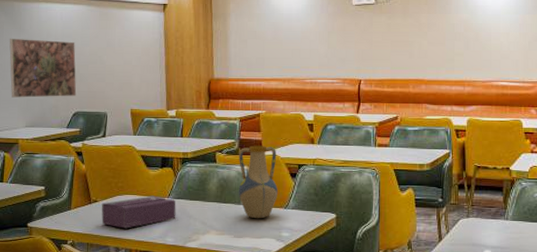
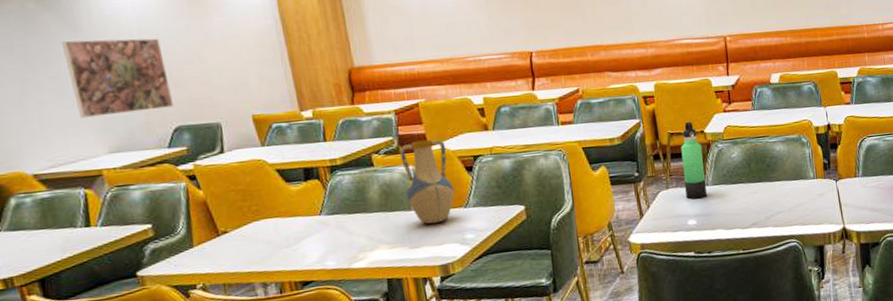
tissue box: present [101,195,176,229] -> none [234,215,334,259]
thermos bottle: none [485,157,506,230] -> present [681,121,708,199]

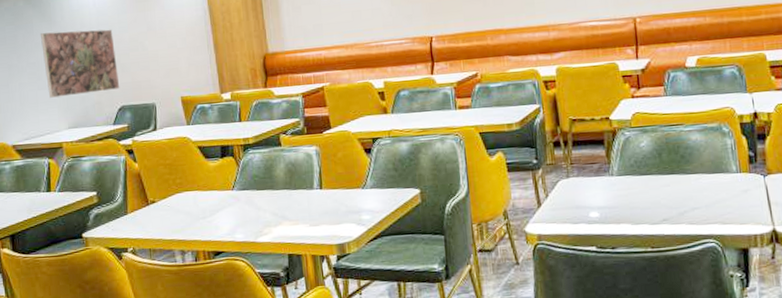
vase: present [399,139,455,224] -> none [304,121,353,204]
thermos bottle: present [681,121,708,199] -> none [583,107,612,189]

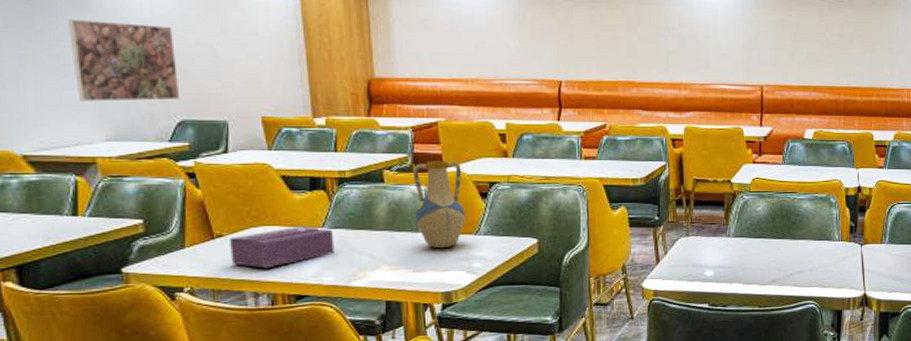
tissue box: none [161,189,243,229] -> present [230,225,335,269]
vase: none [304,121,353,204] -> present [412,160,465,249]

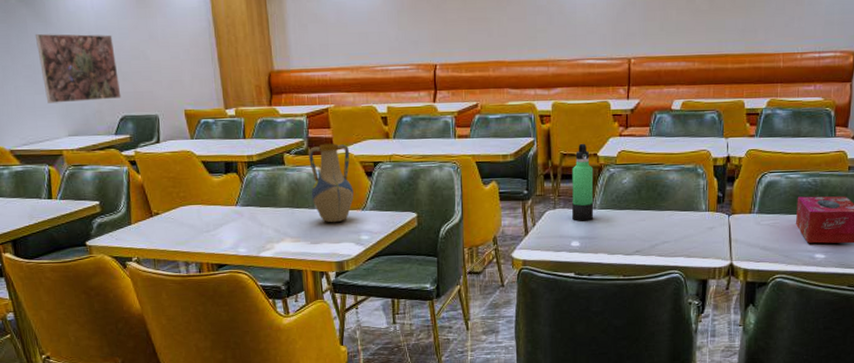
tissue box: present [230,225,335,269] -> none [165,204,247,241]
thermos bottle: none [705,169,728,249] -> present [572,143,594,220]

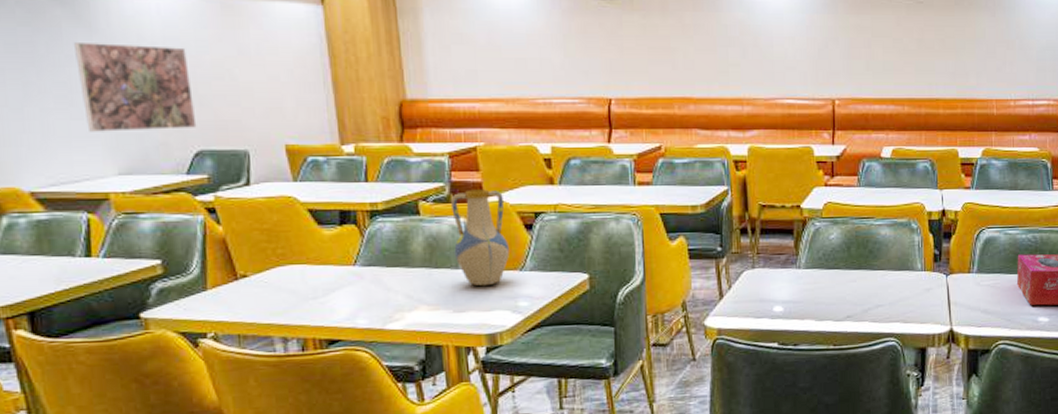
thermos bottle: present [572,143,594,220] -> none [772,193,799,282]

